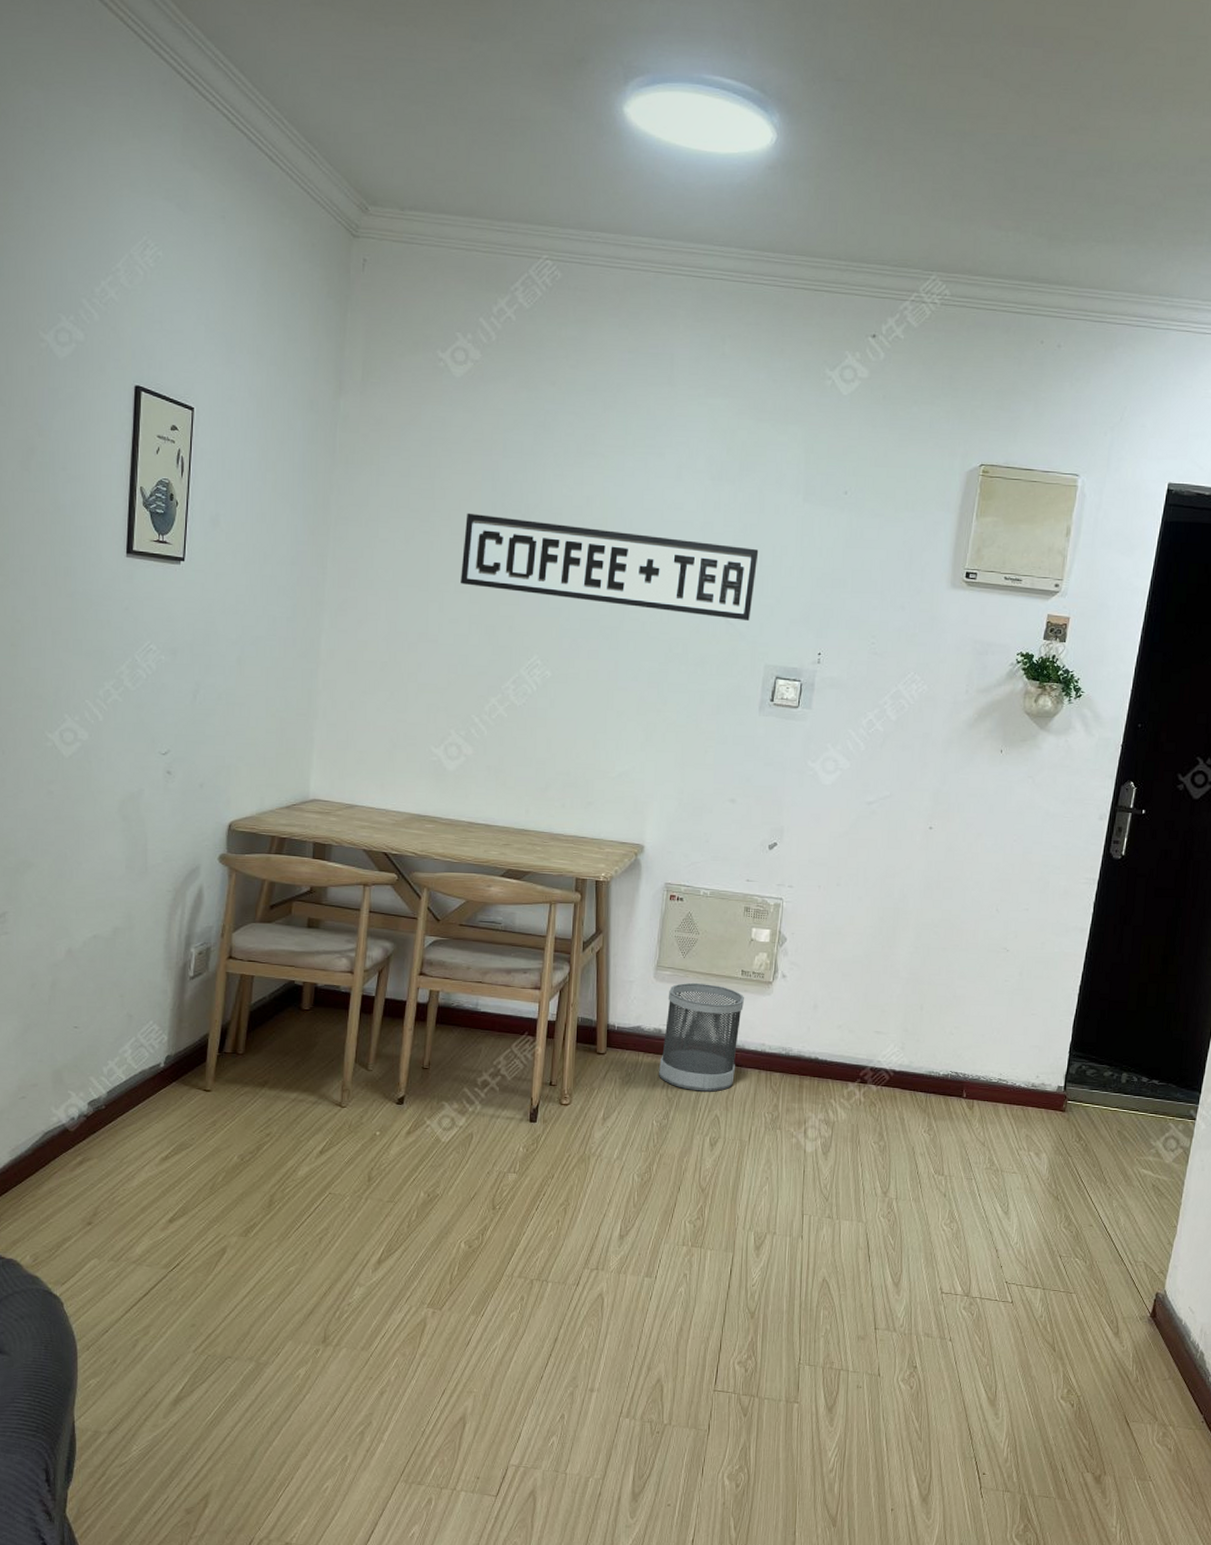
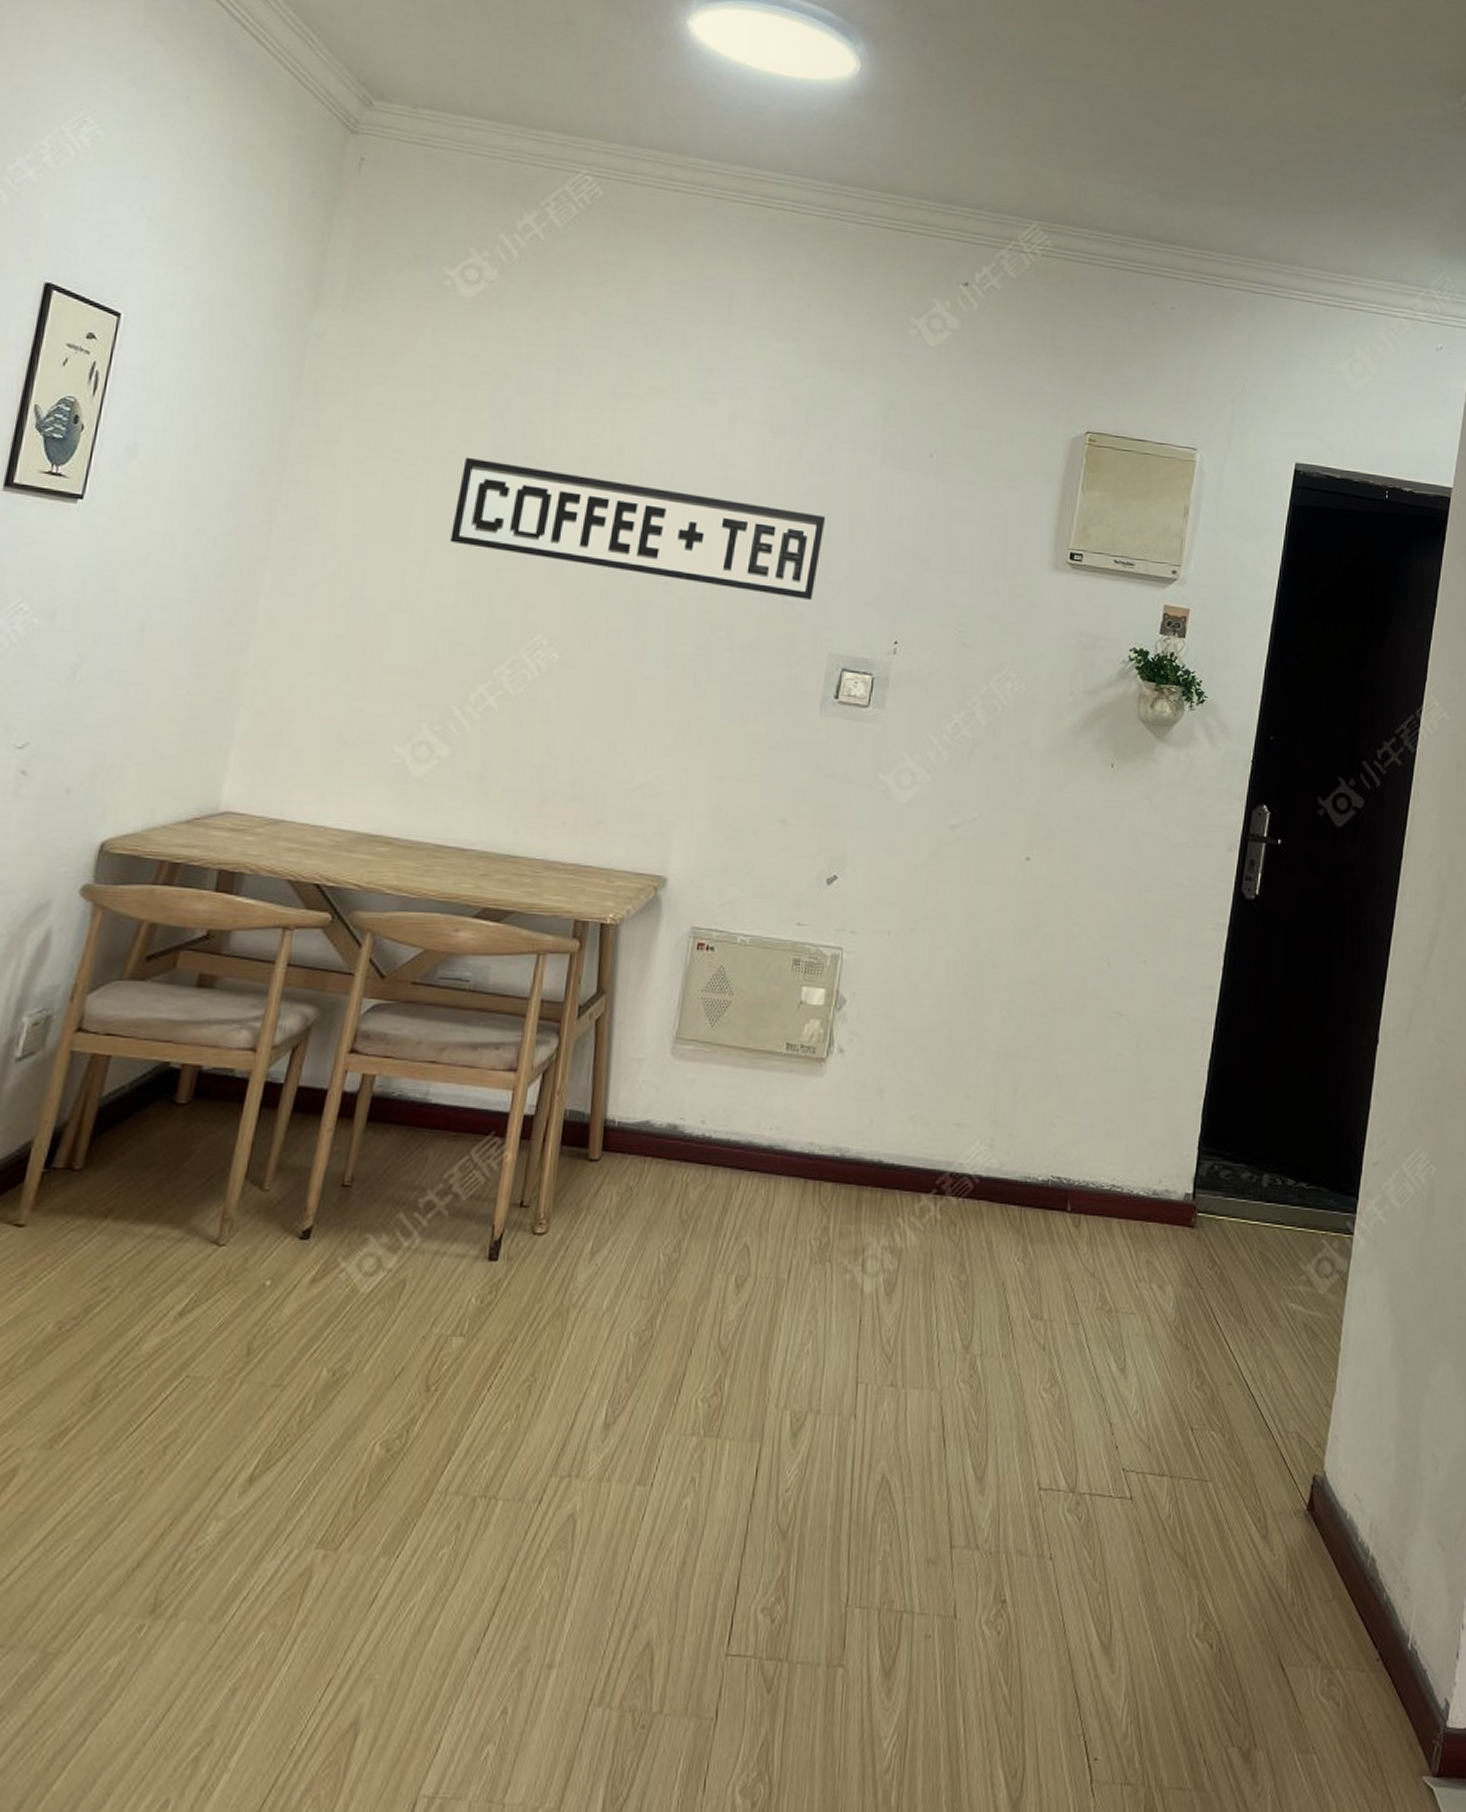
wastebasket: present [659,982,745,1092] -> none [670,1060,790,1211]

